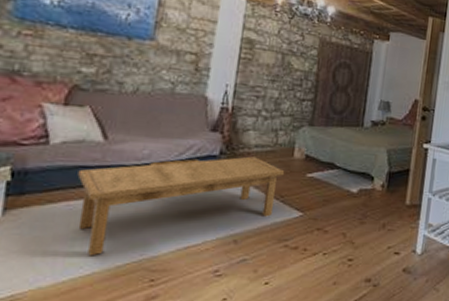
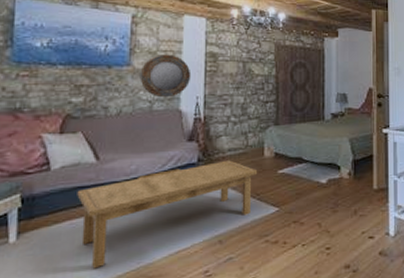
home mirror: none [163,32,223,82] -> present [140,54,192,98]

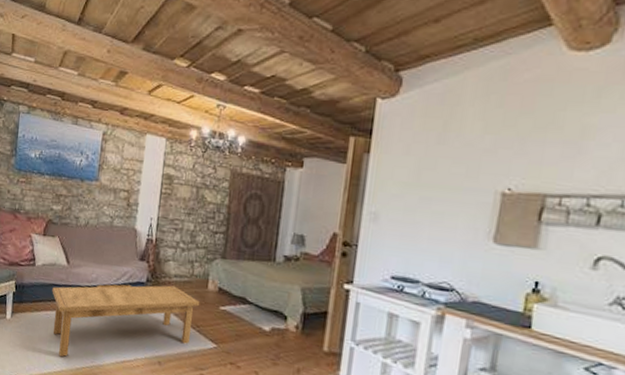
home mirror: present [140,54,192,98] -> none [105,172,148,216]

